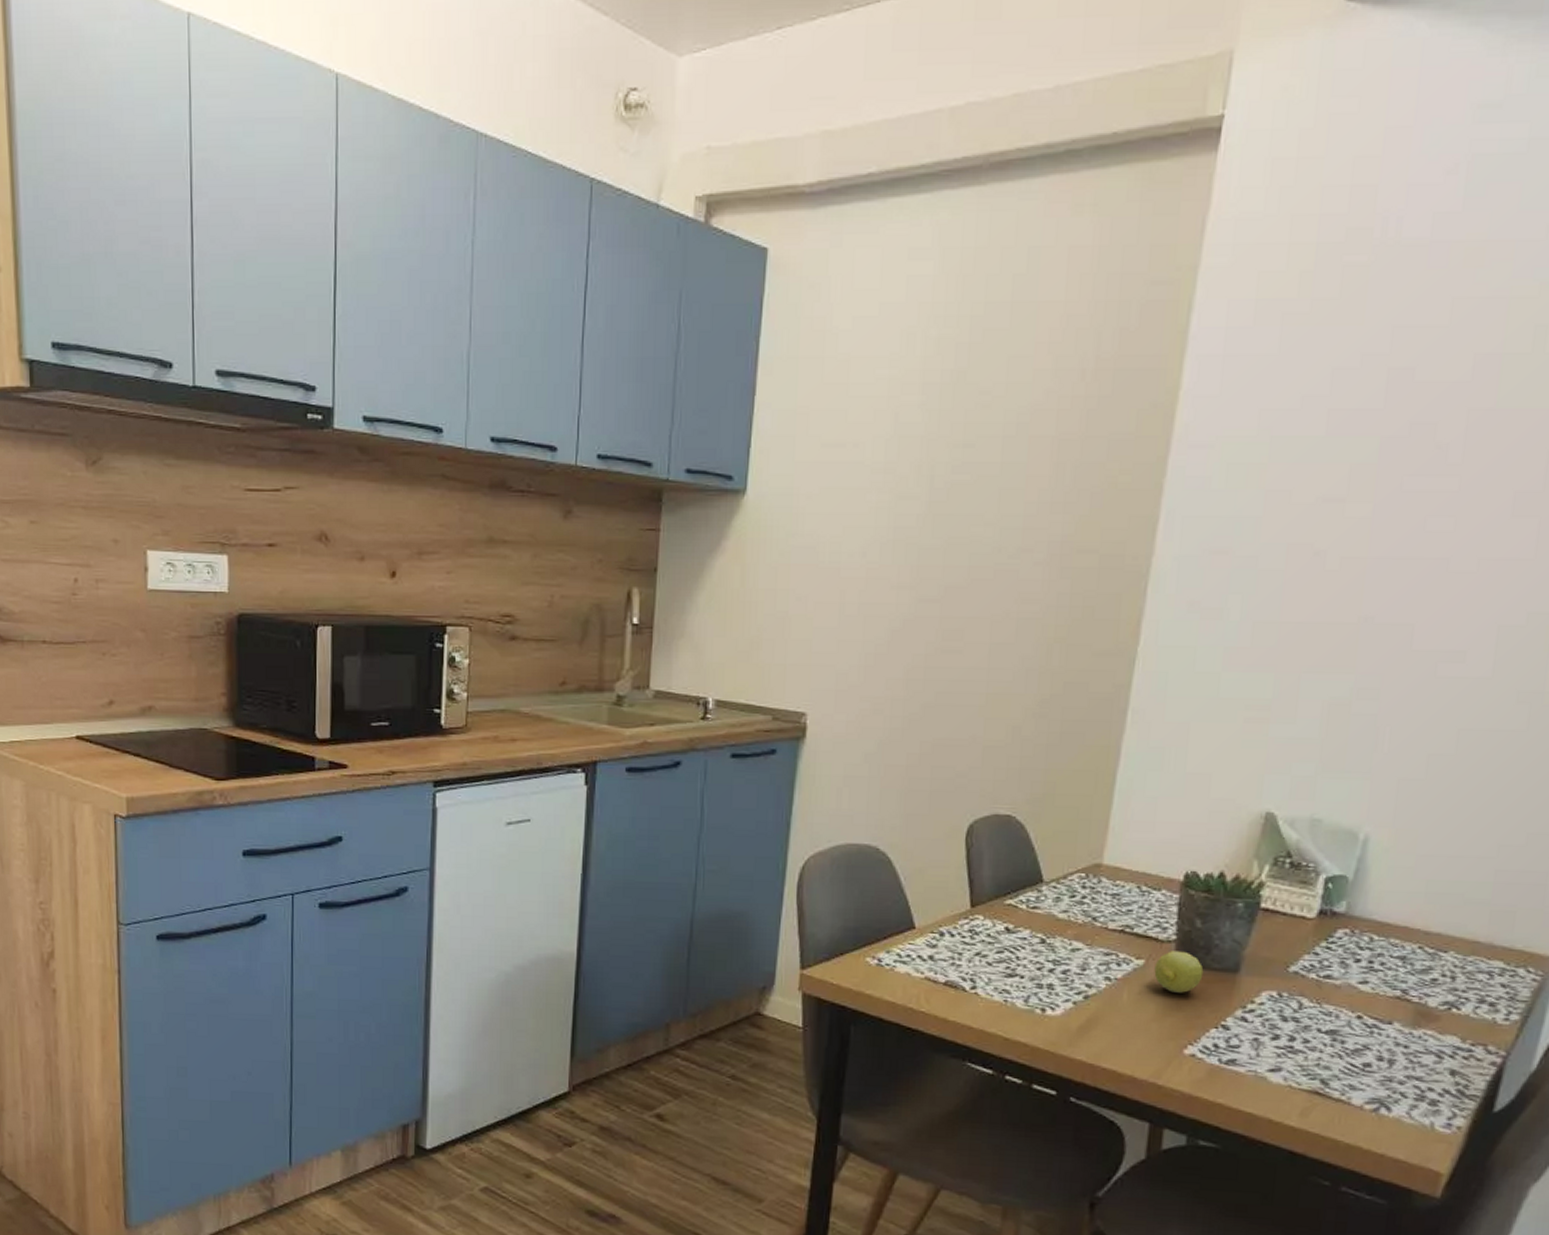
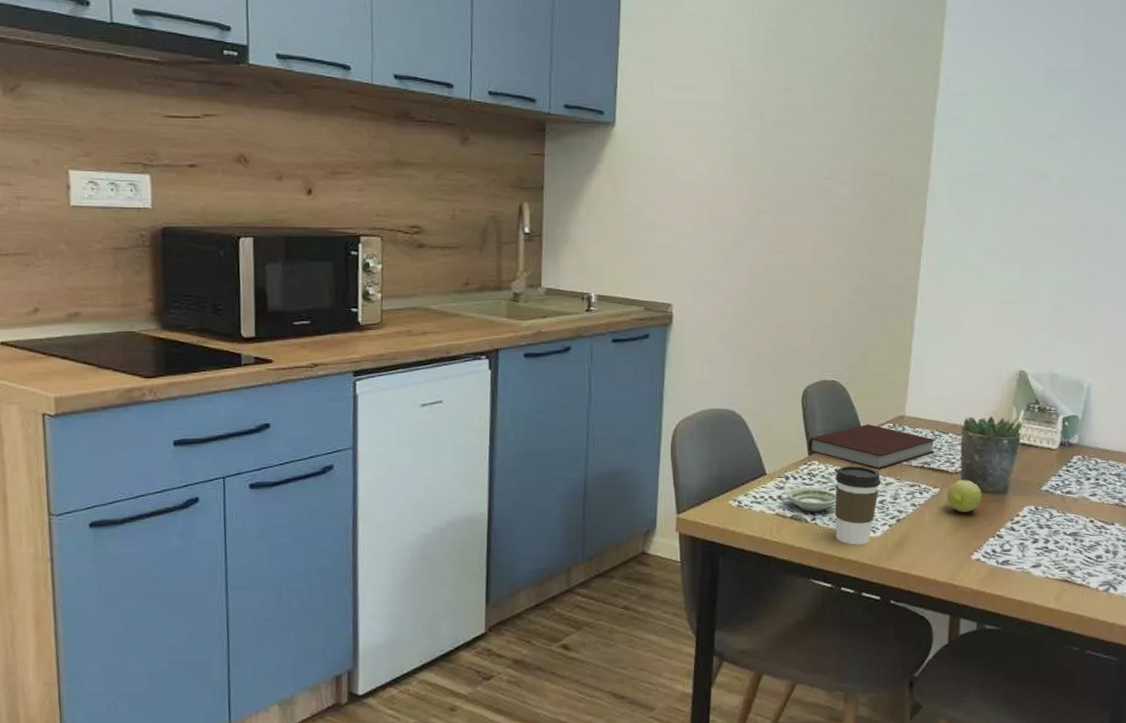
saucer: none [940,948,1006,978] -> present [786,488,837,512]
notebook: none [971,872,1143,932] -> present [808,424,936,470]
coffee cup: none [1001,924,1065,1025] -> present [834,466,881,545]

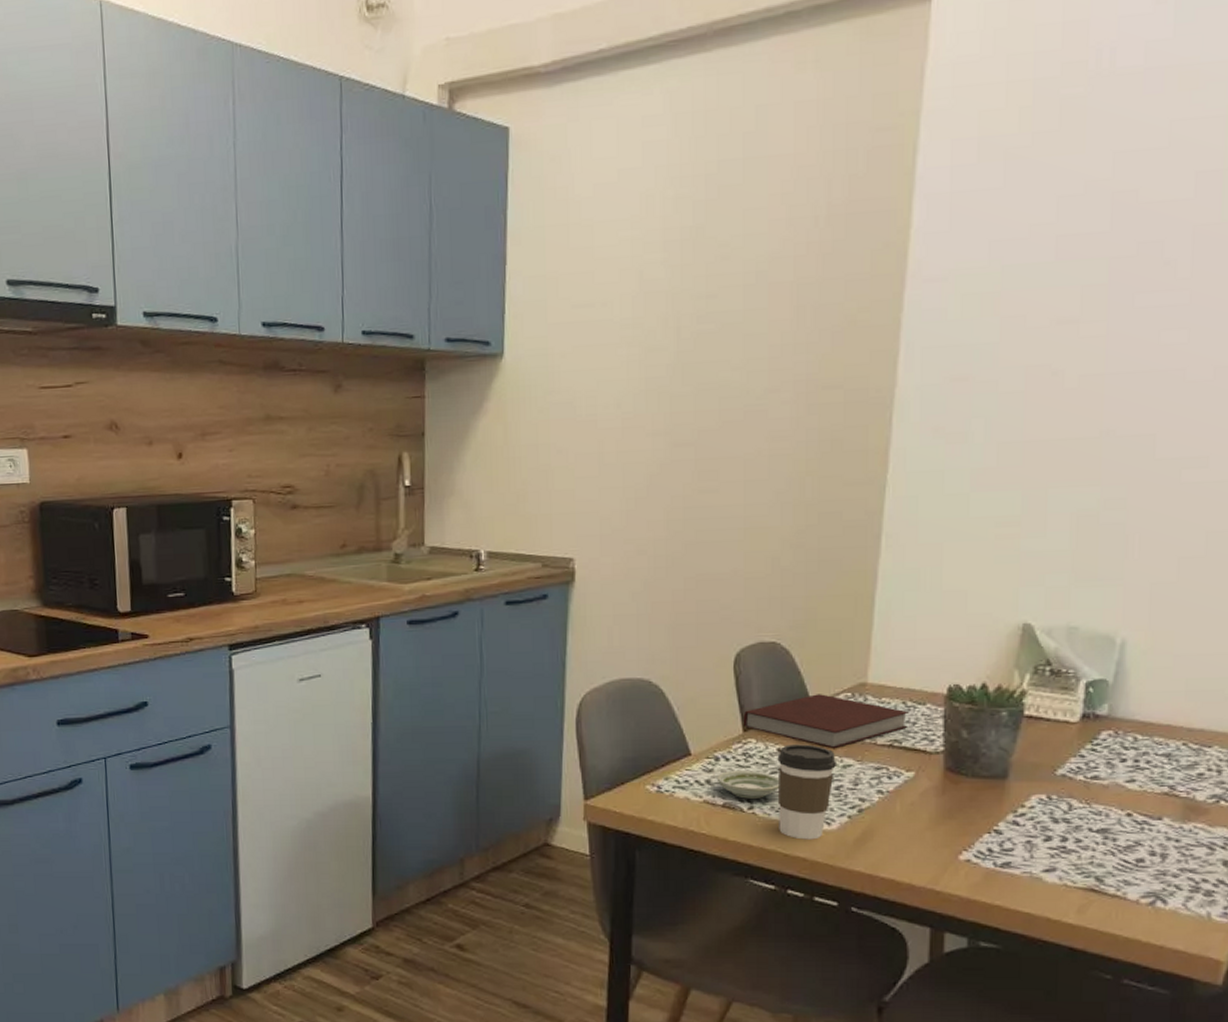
fruit: present [947,480,982,512] -> none [925,761,973,802]

